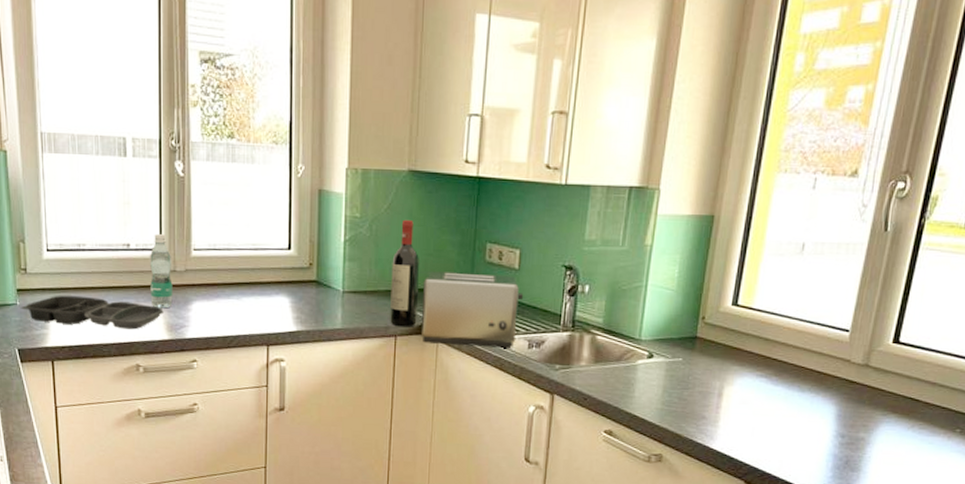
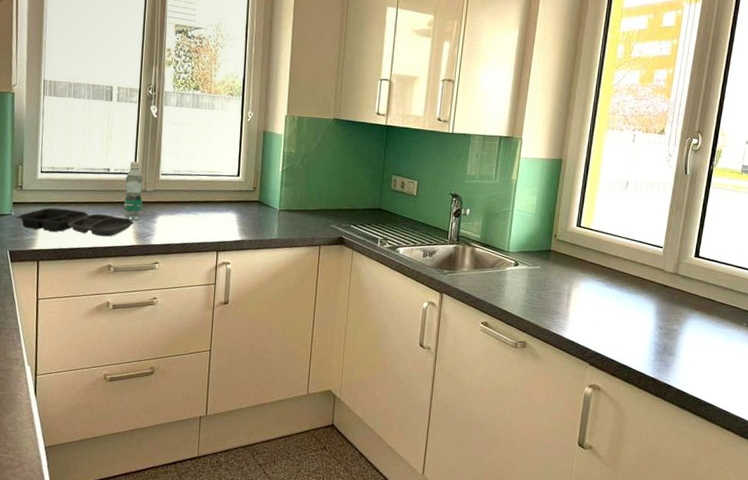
wine bottle: present [390,219,420,327] -> none [316,155,341,239]
toaster: present [420,271,524,349] -> none [339,196,420,257]

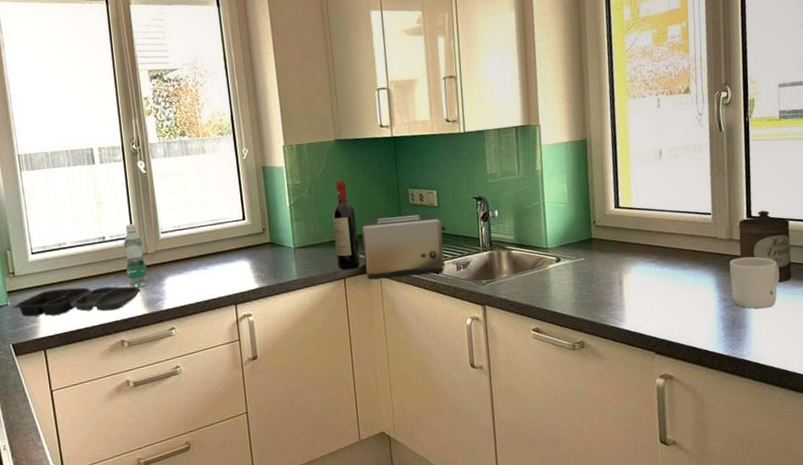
wine bottle: none [316,155,341,239] -> present [332,179,361,270]
toaster: none [339,196,420,257] -> present [361,212,446,281]
mug: none [668,292,715,342] -> present [729,256,780,309]
canister: none [681,253,733,321] -> present [738,210,792,283]

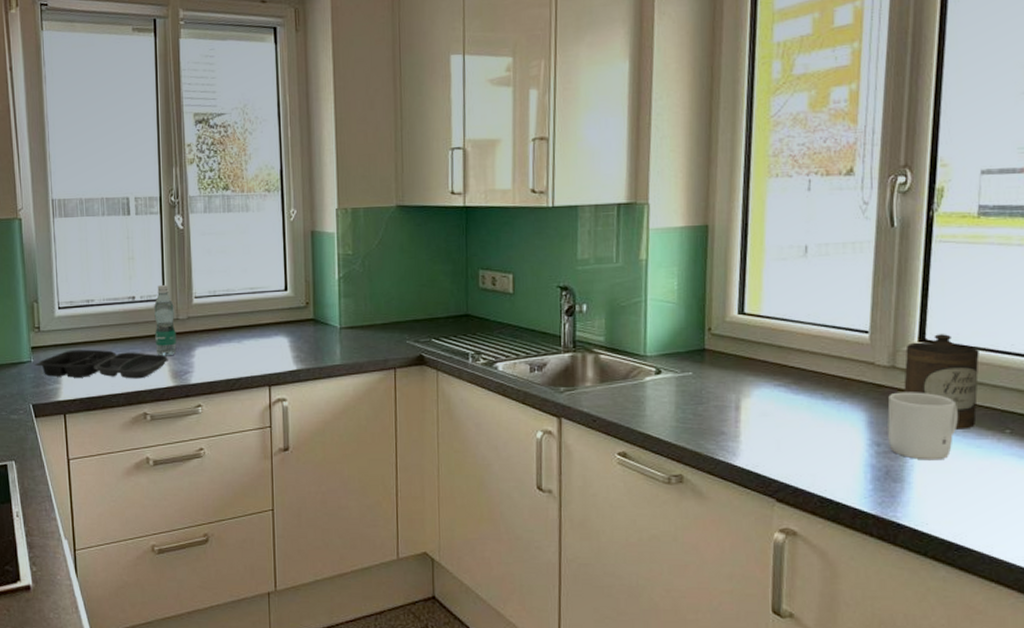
wine bottle: present [332,179,361,270] -> none [386,253,415,359]
toaster: present [361,212,446,281] -> none [419,300,521,375]

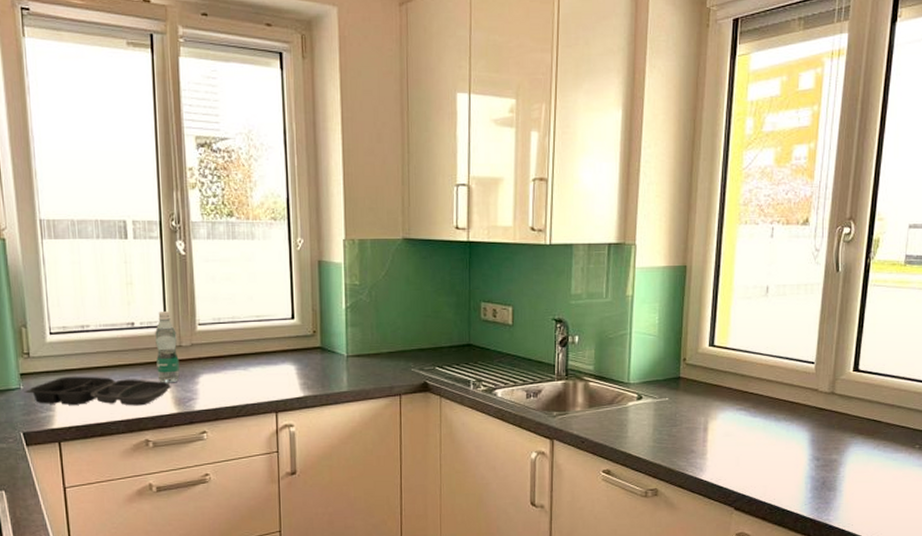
mug: present [887,392,959,460] -> none [826,414,881,472]
canister: present [904,334,979,429] -> none [840,365,899,446]

